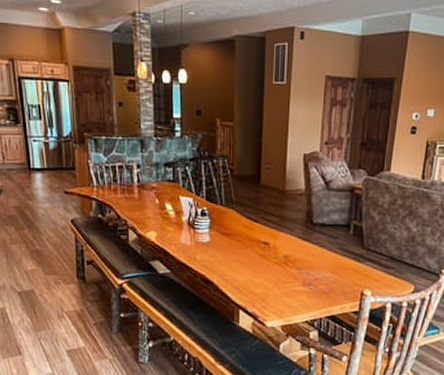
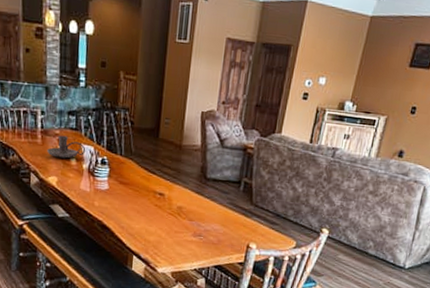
candle holder: none [145,188,185,212] -> present [47,135,86,159]

